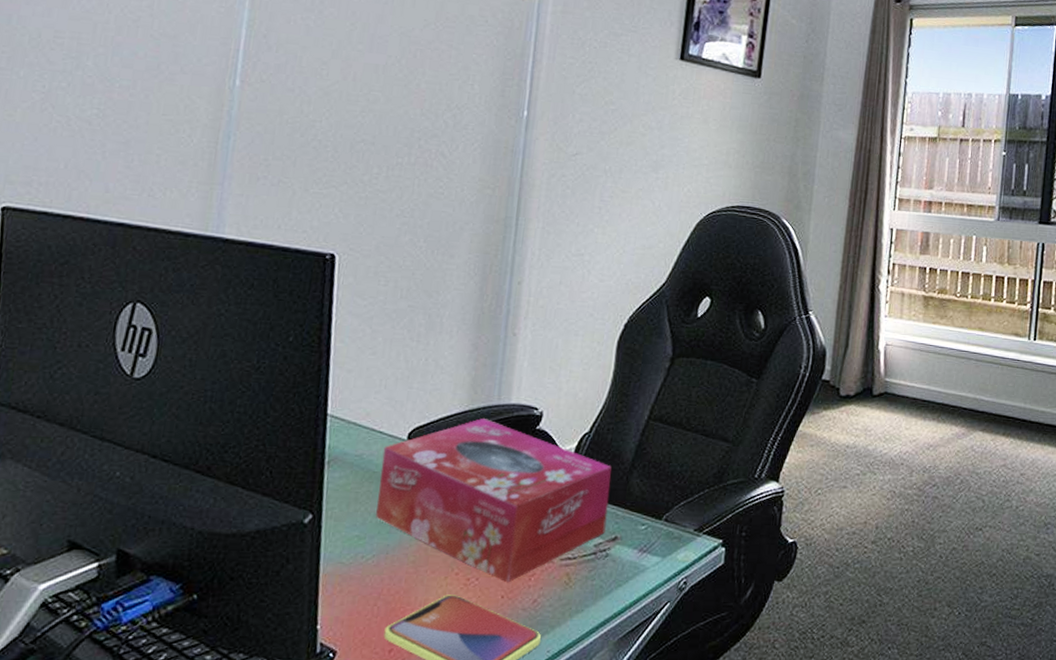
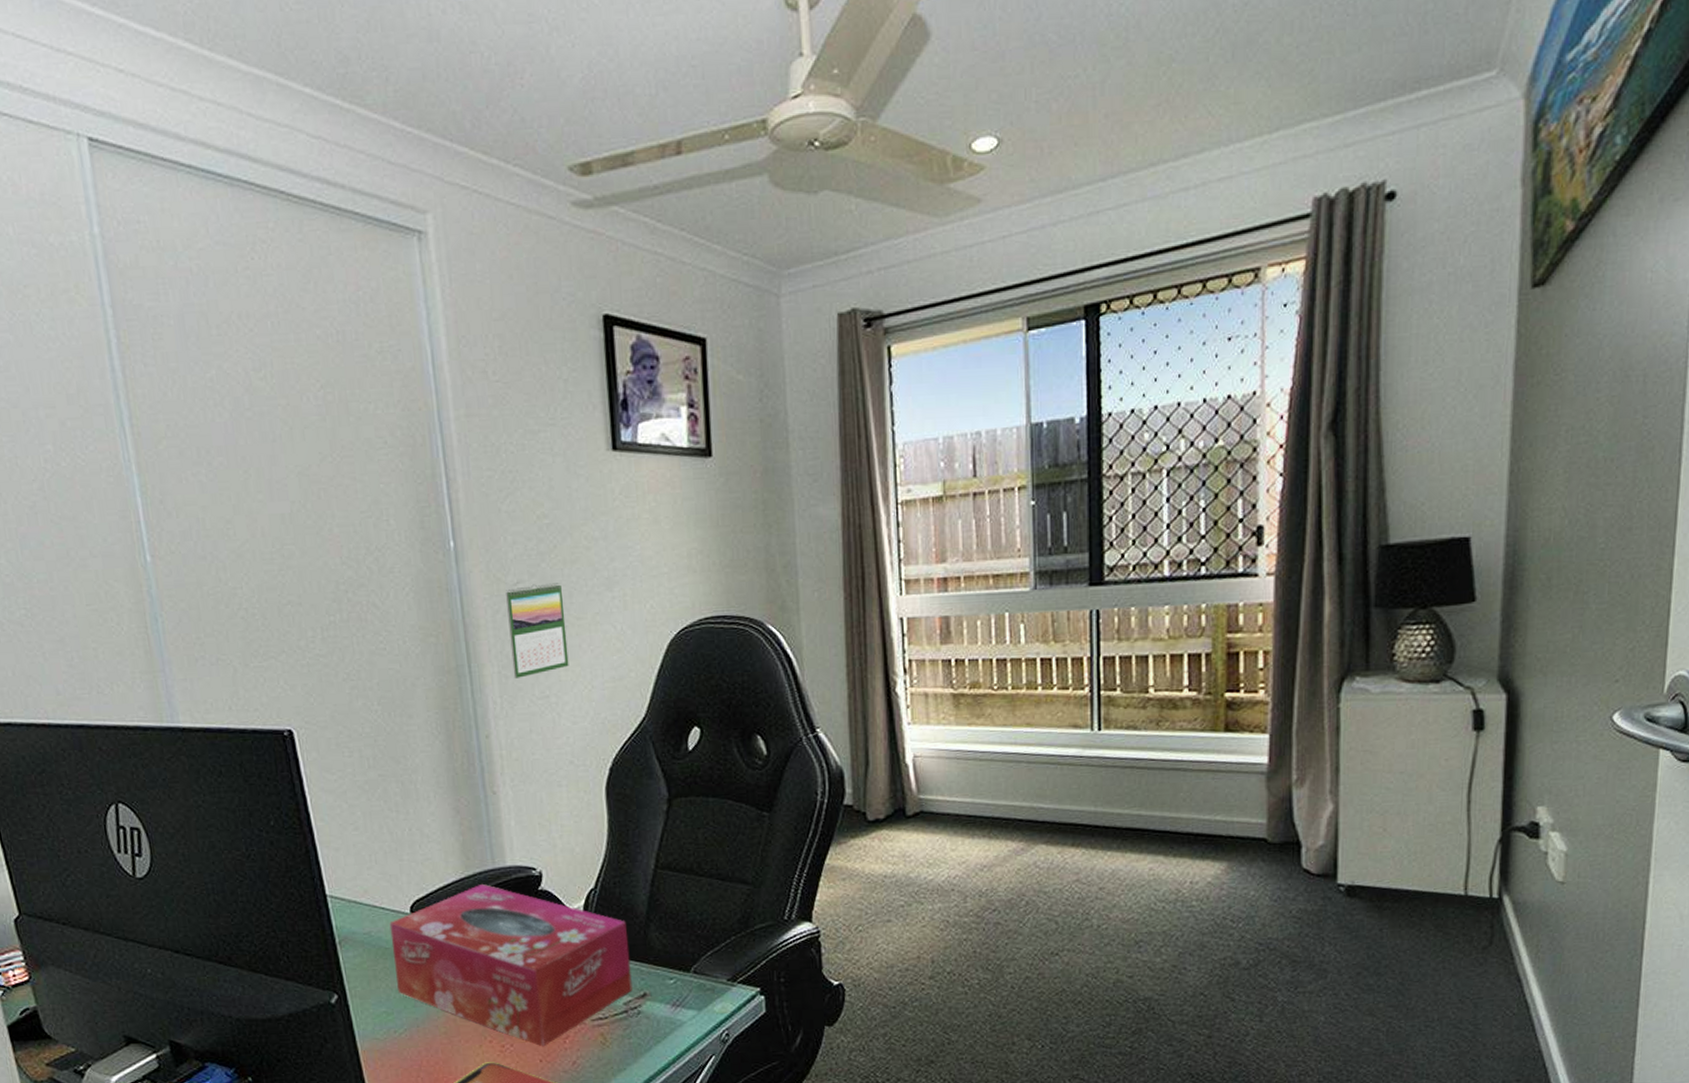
calendar: none [555,157,614,236] -> present [506,583,569,678]

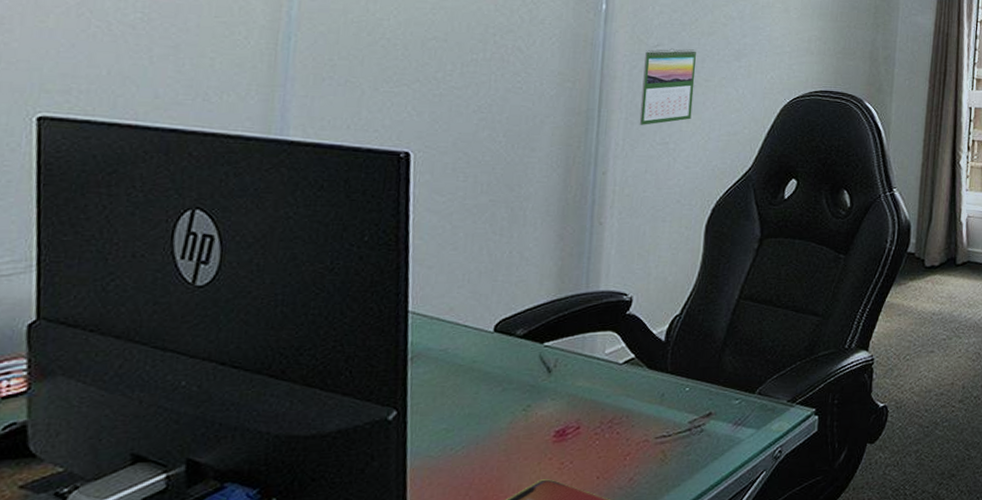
tissue box: present [389,883,632,1047] -> none [464,306,704,464]

